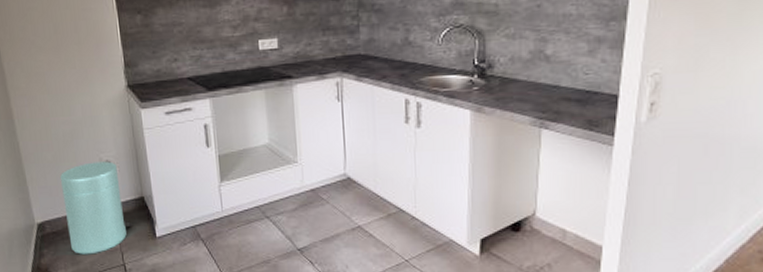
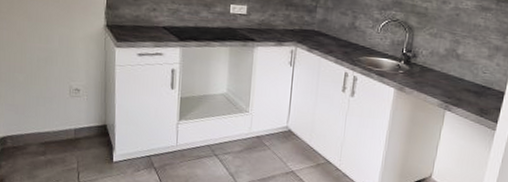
trash can: present [59,161,134,254] -> none [28,88,93,171]

